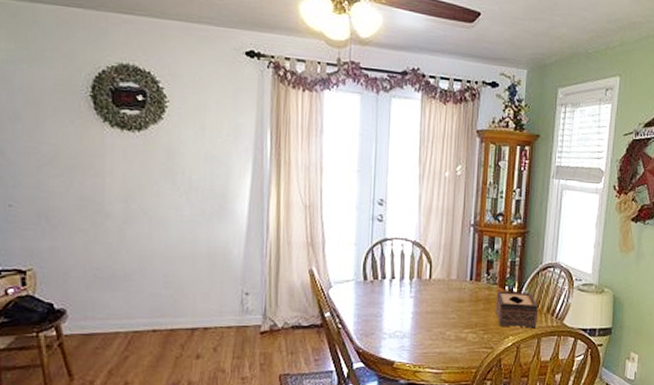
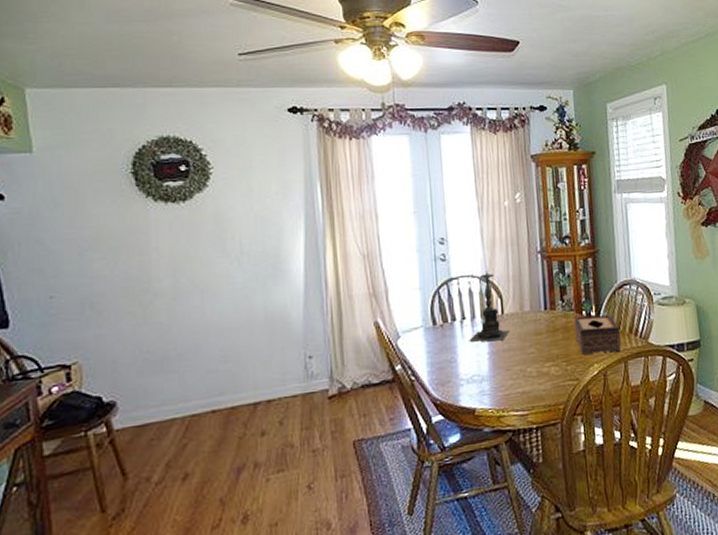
candle holder: none [396,236,434,303] -> present [469,271,509,342]

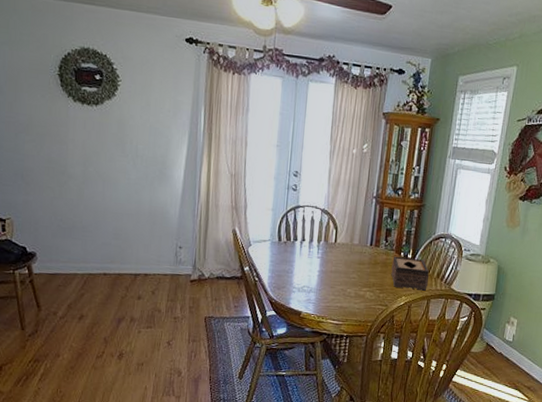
candle holder: present [469,271,509,342] -> none [305,205,338,263]

